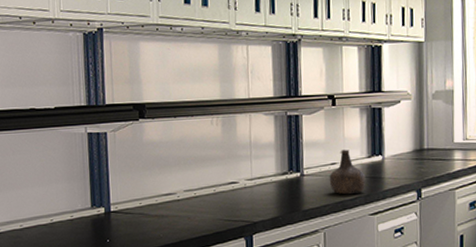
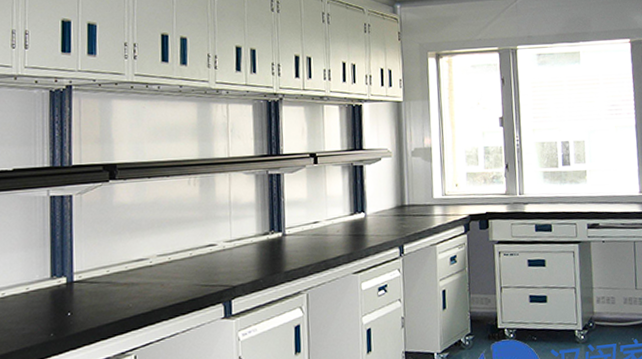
bottle: present [329,150,366,195] -> none [311,208,349,254]

